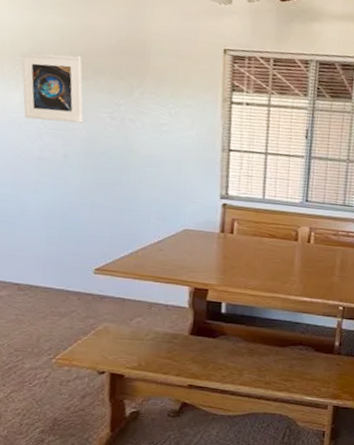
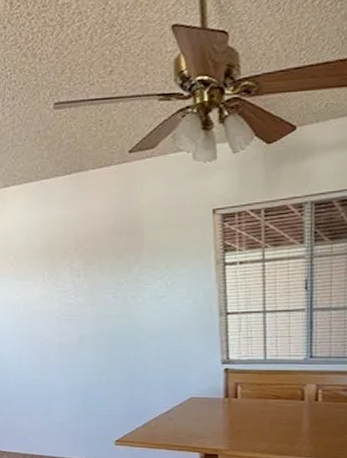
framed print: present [21,52,83,123] -> none [36,243,91,309]

